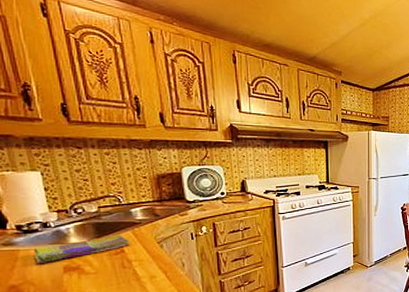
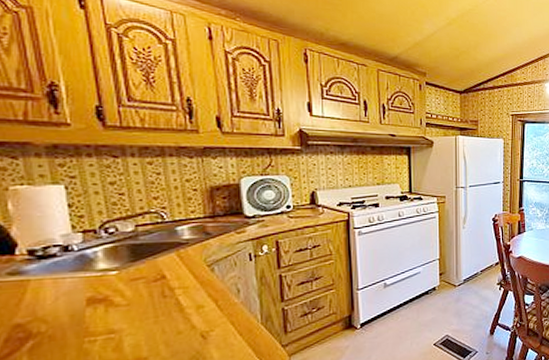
dish towel: present [34,234,131,263] -> none [50,257,174,295]

